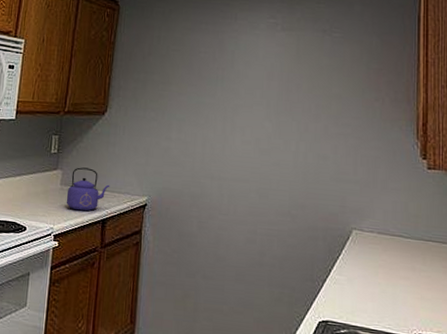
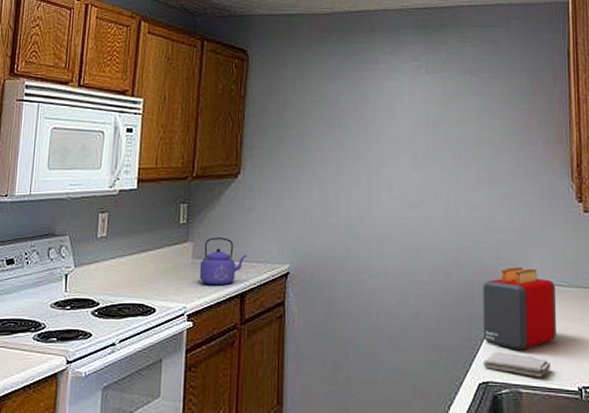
washcloth: none [323,293,388,322] -> present [482,351,550,378]
toaster: none [325,215,396,294] -> present [483,266,556,349]

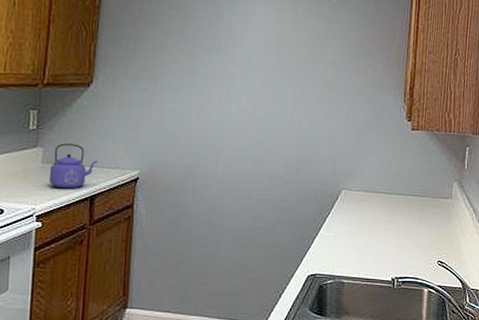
washcloth: present [482,351,550,378] -> none [312,248,370,270]
toaster: present [483,266,556,349] -> none [315,176,381,247]

